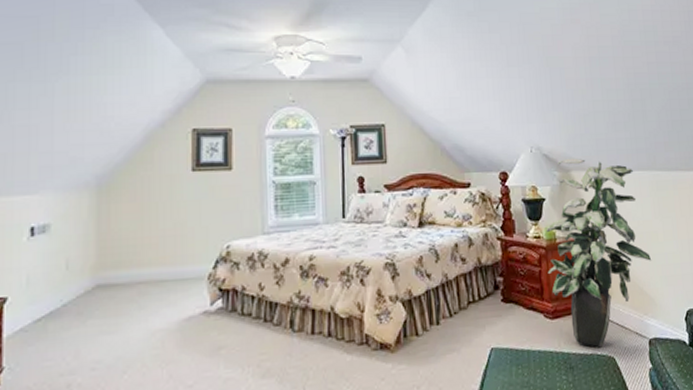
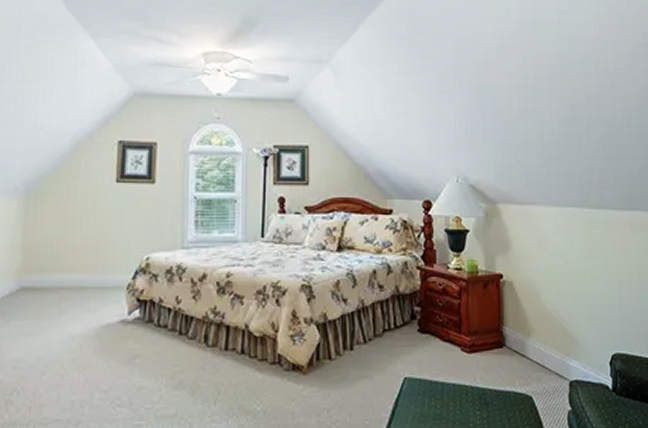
indoor plant: present [545,158,652,348] -> none [467,190,578,386]

